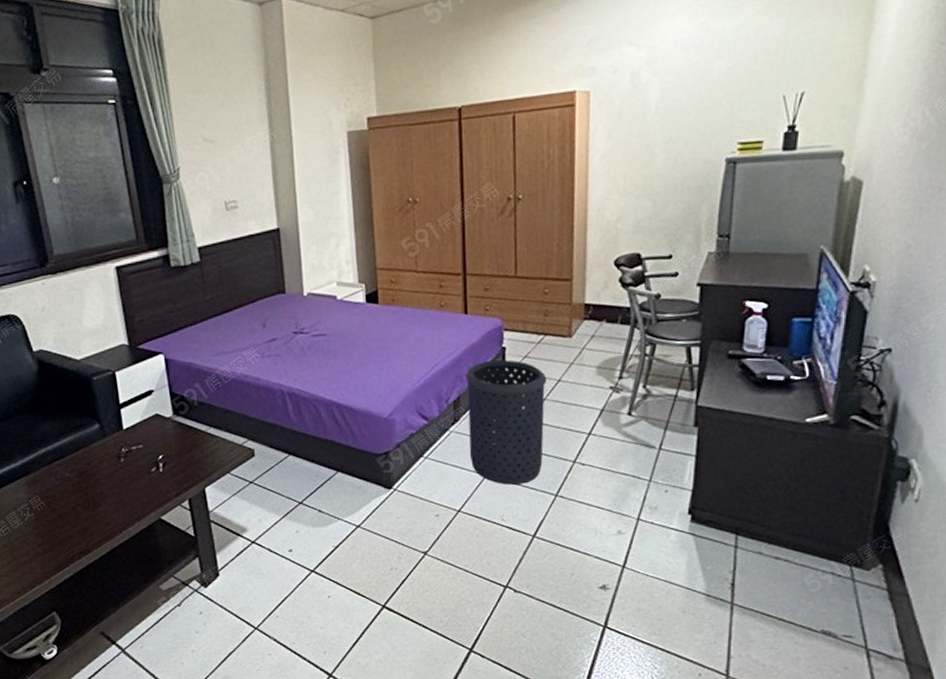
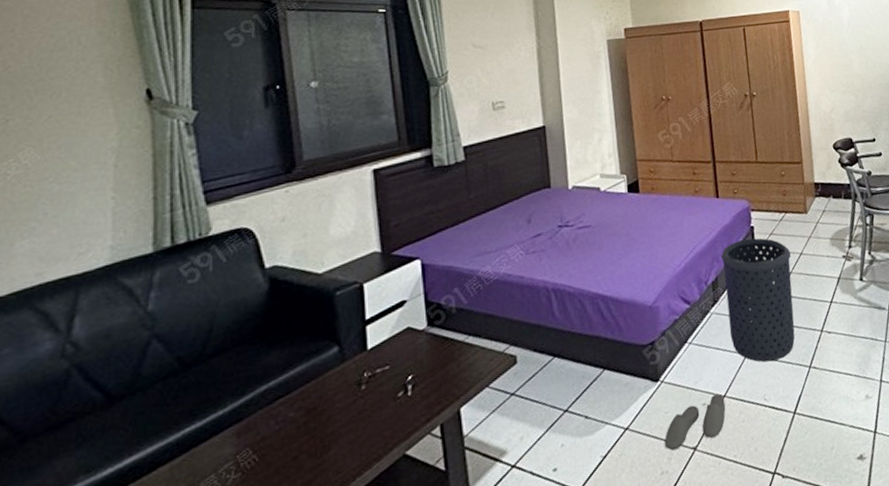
slippers: none [394,508,460,552] -> present [664,393,726,451]

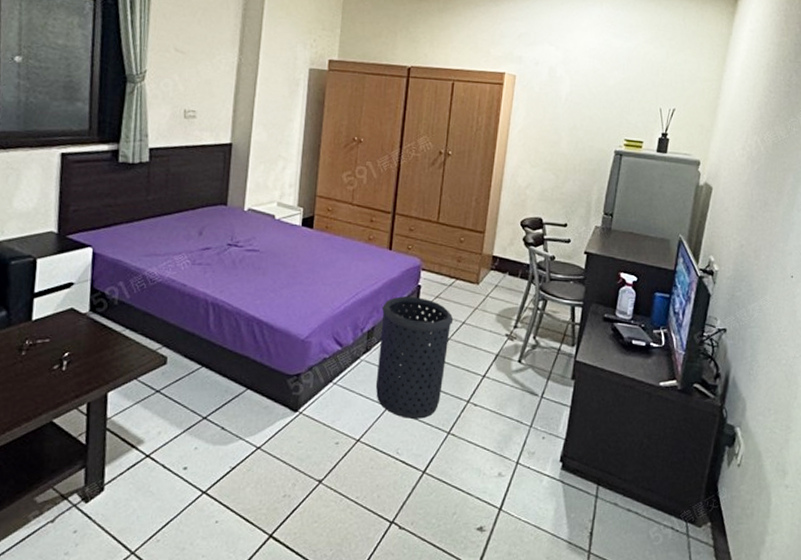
slippers: present [664,393,726,451] -> none [291,437,358,478]

